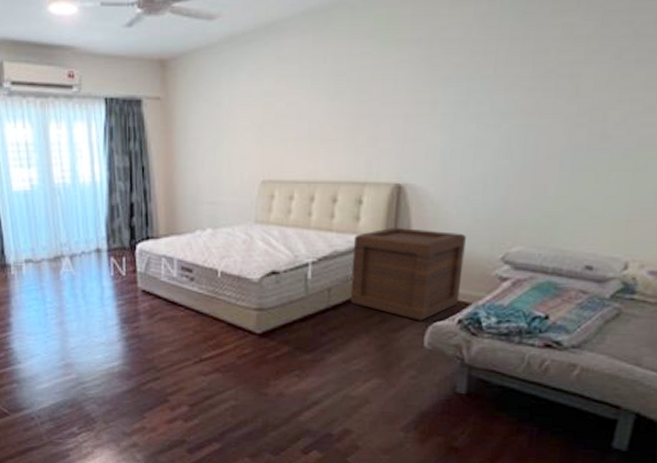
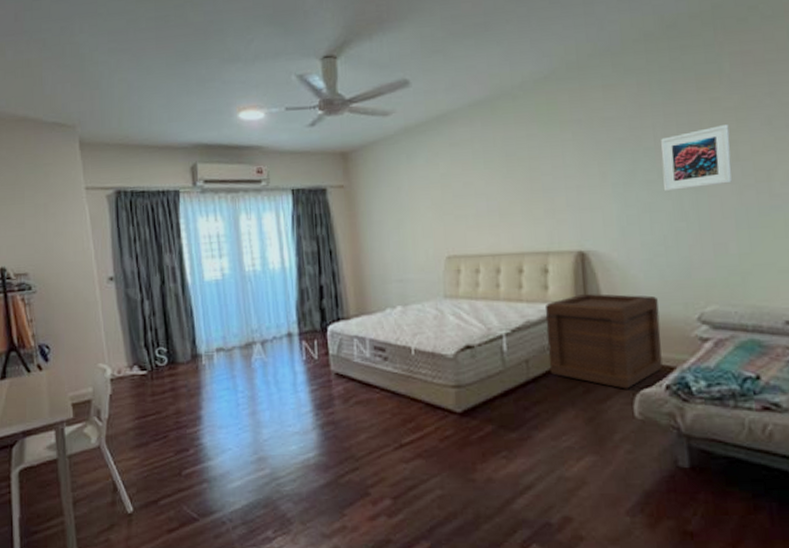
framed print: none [494,55,576,127] -> present [660,125,732,192]

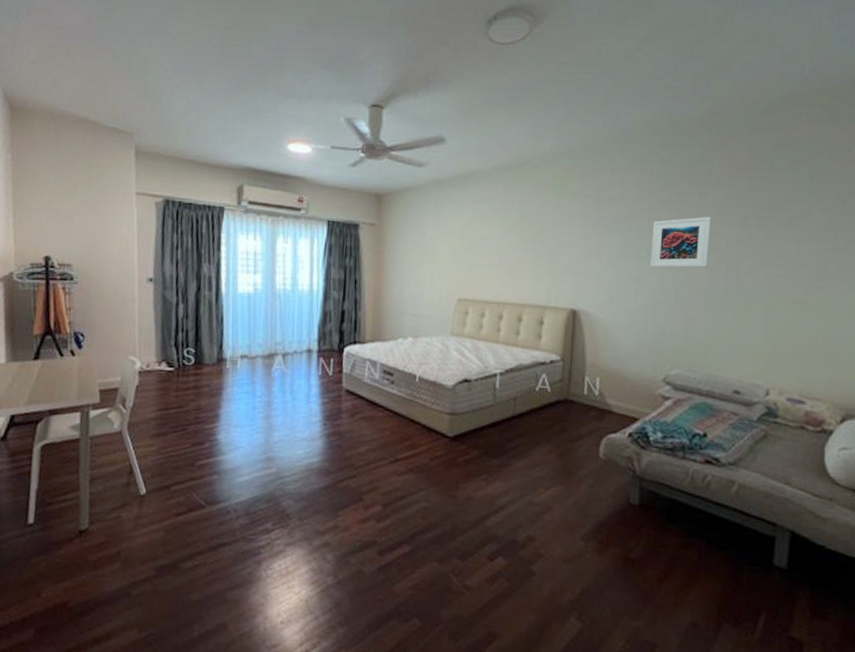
wooden crate: present [544,293,663,389] -> none [533,346,632,433]

